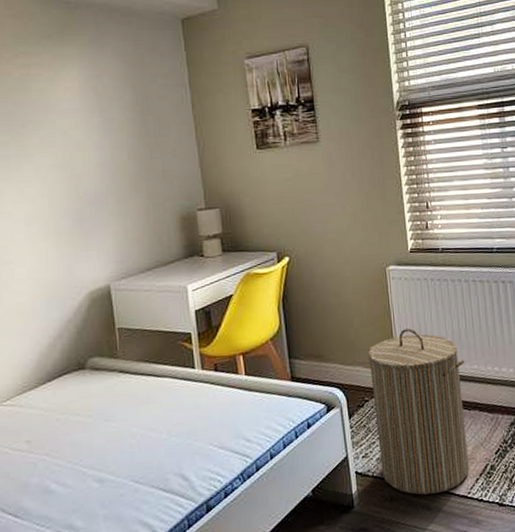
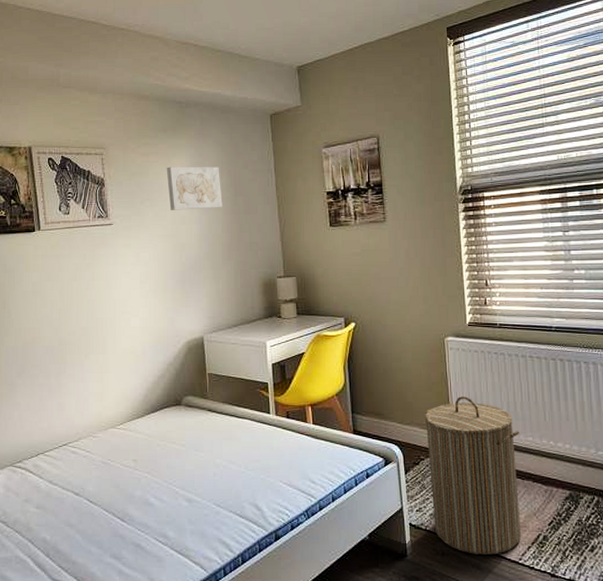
wall art: none [53,80,127,135] -> present [166,166,222,210]

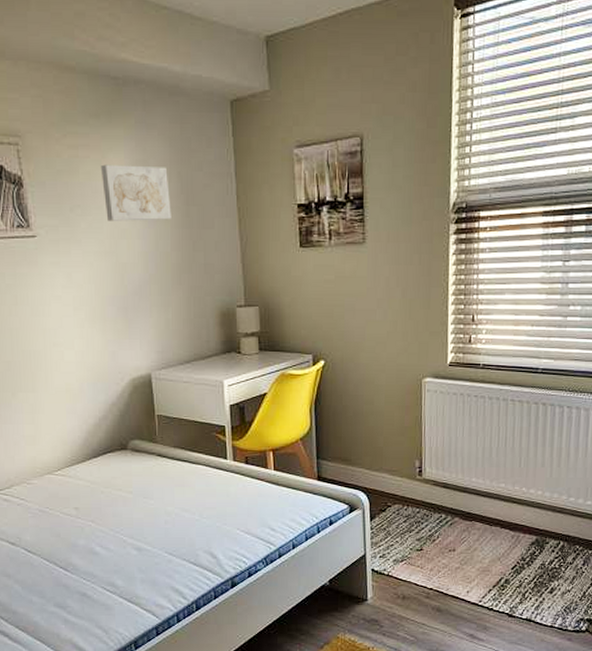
laundry hamper: present [424,396,522,555] -> none [394,442,492,598]

